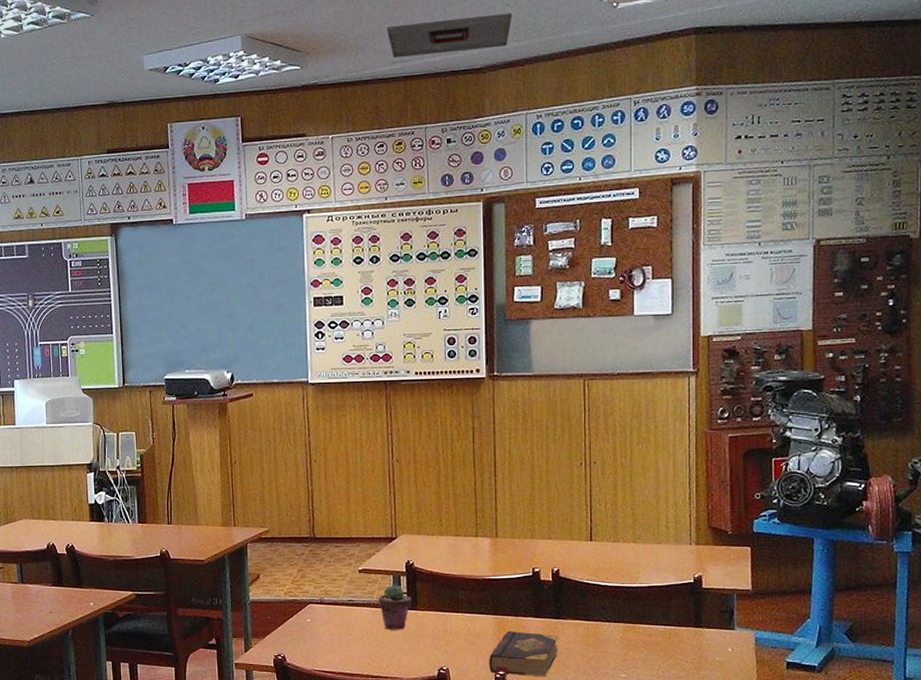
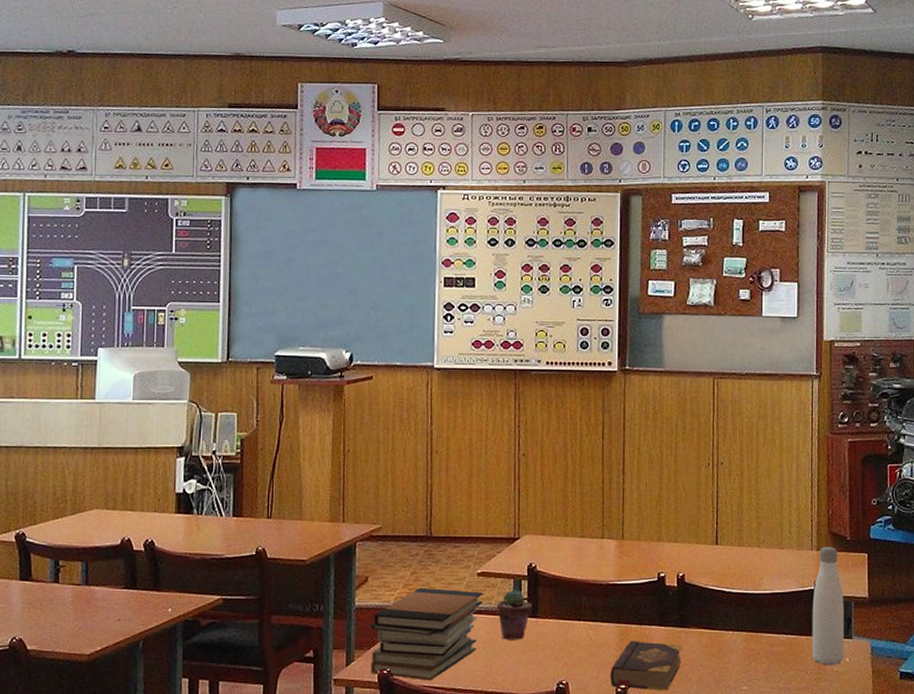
book stack: none [264,583,365,665] -> present [370,587,483,681]
ceiling vent: present [387,13,513,58] -> none [533,10,655,44]
water bottle: none [691,541,726,655] -> present [811,547,844,666]

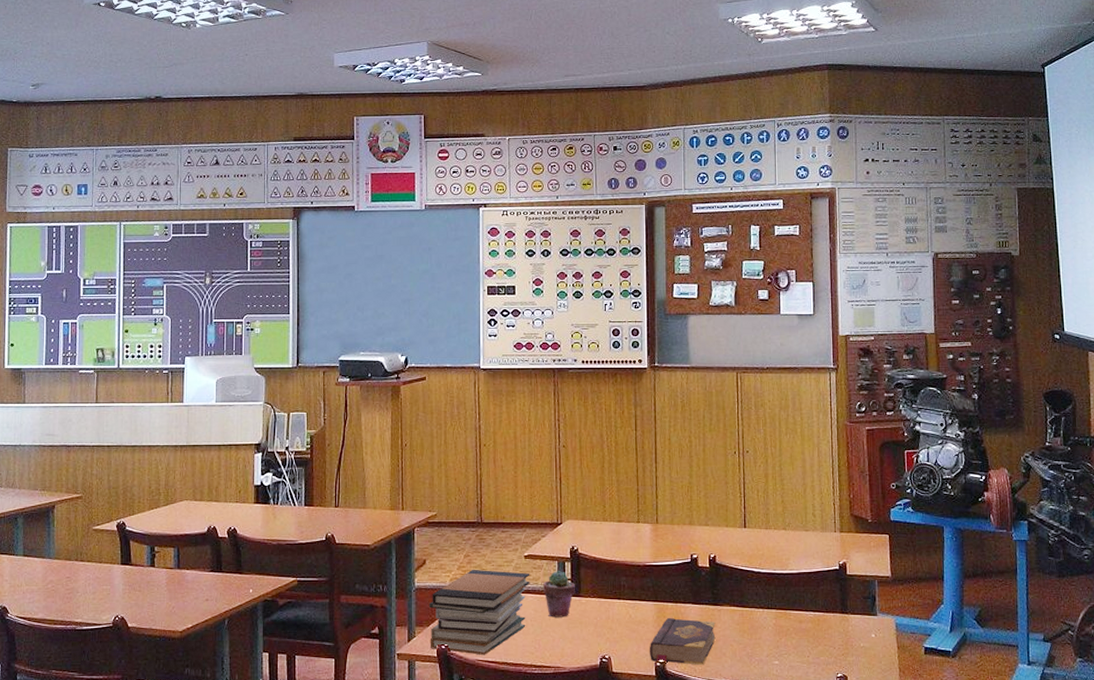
water bottle: present [811,547,844,666] -> none [837,529,869,641]

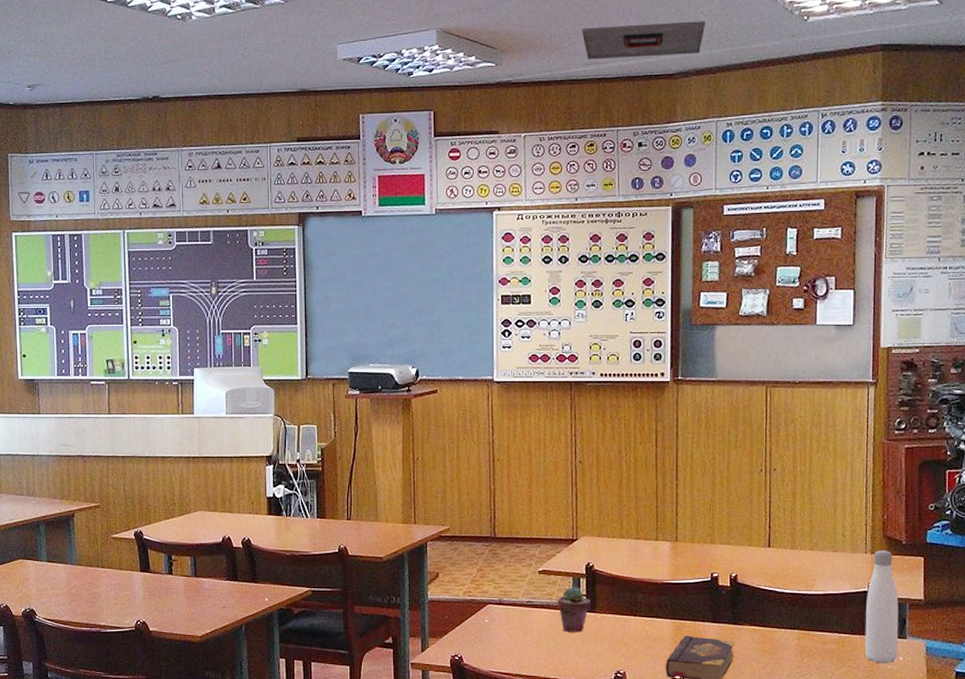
book stack: present [428,569,530,655] -> none [442,583,544,667]
ceiling vent: none [561,40,672,72] -> present [582,21,706,60]
water bottle: none [837,529,869,641] -> present [864,550,899,664]

